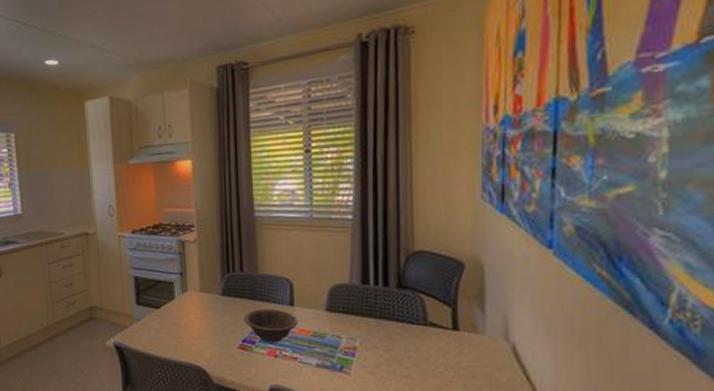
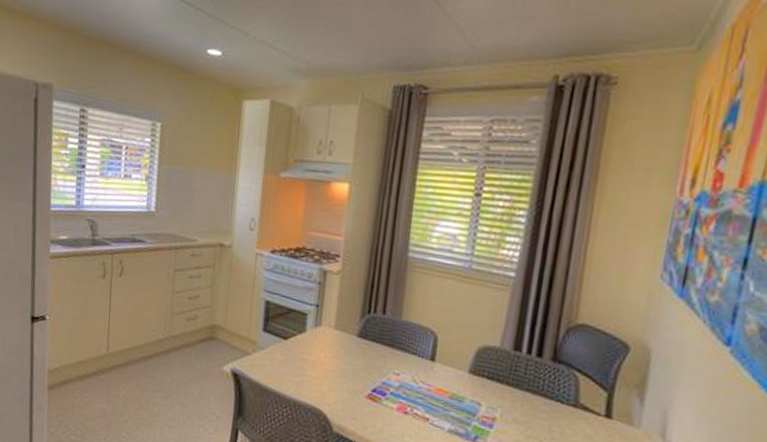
decorative bowl: present [243,309,298,343] -> none [376,358,437,399]

